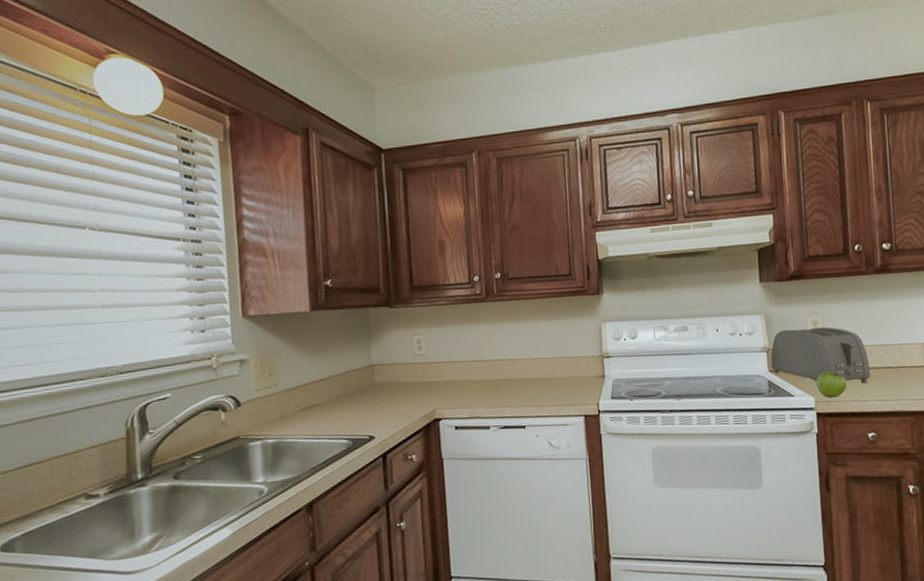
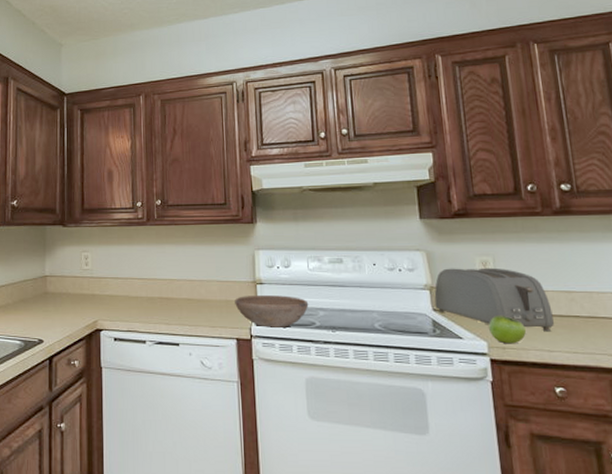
bowl: none [582,367,655,402] -> present [235,294,309,329]

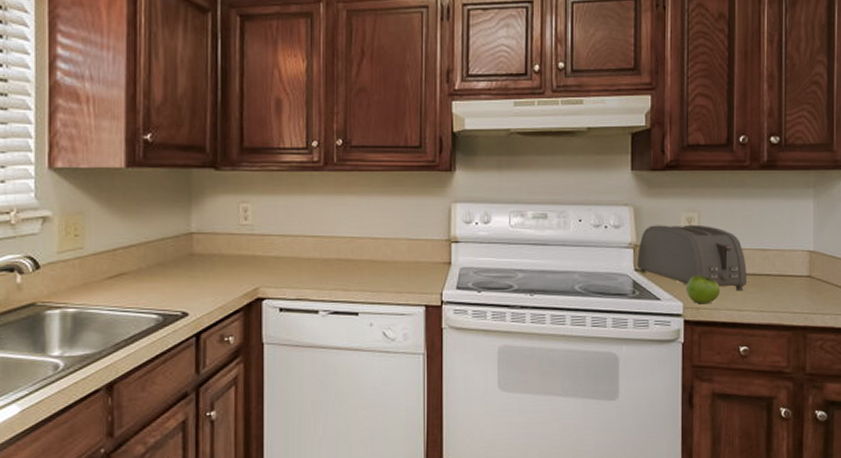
bowl: present [235,294,309,329] -> none [425,254,507,293]

